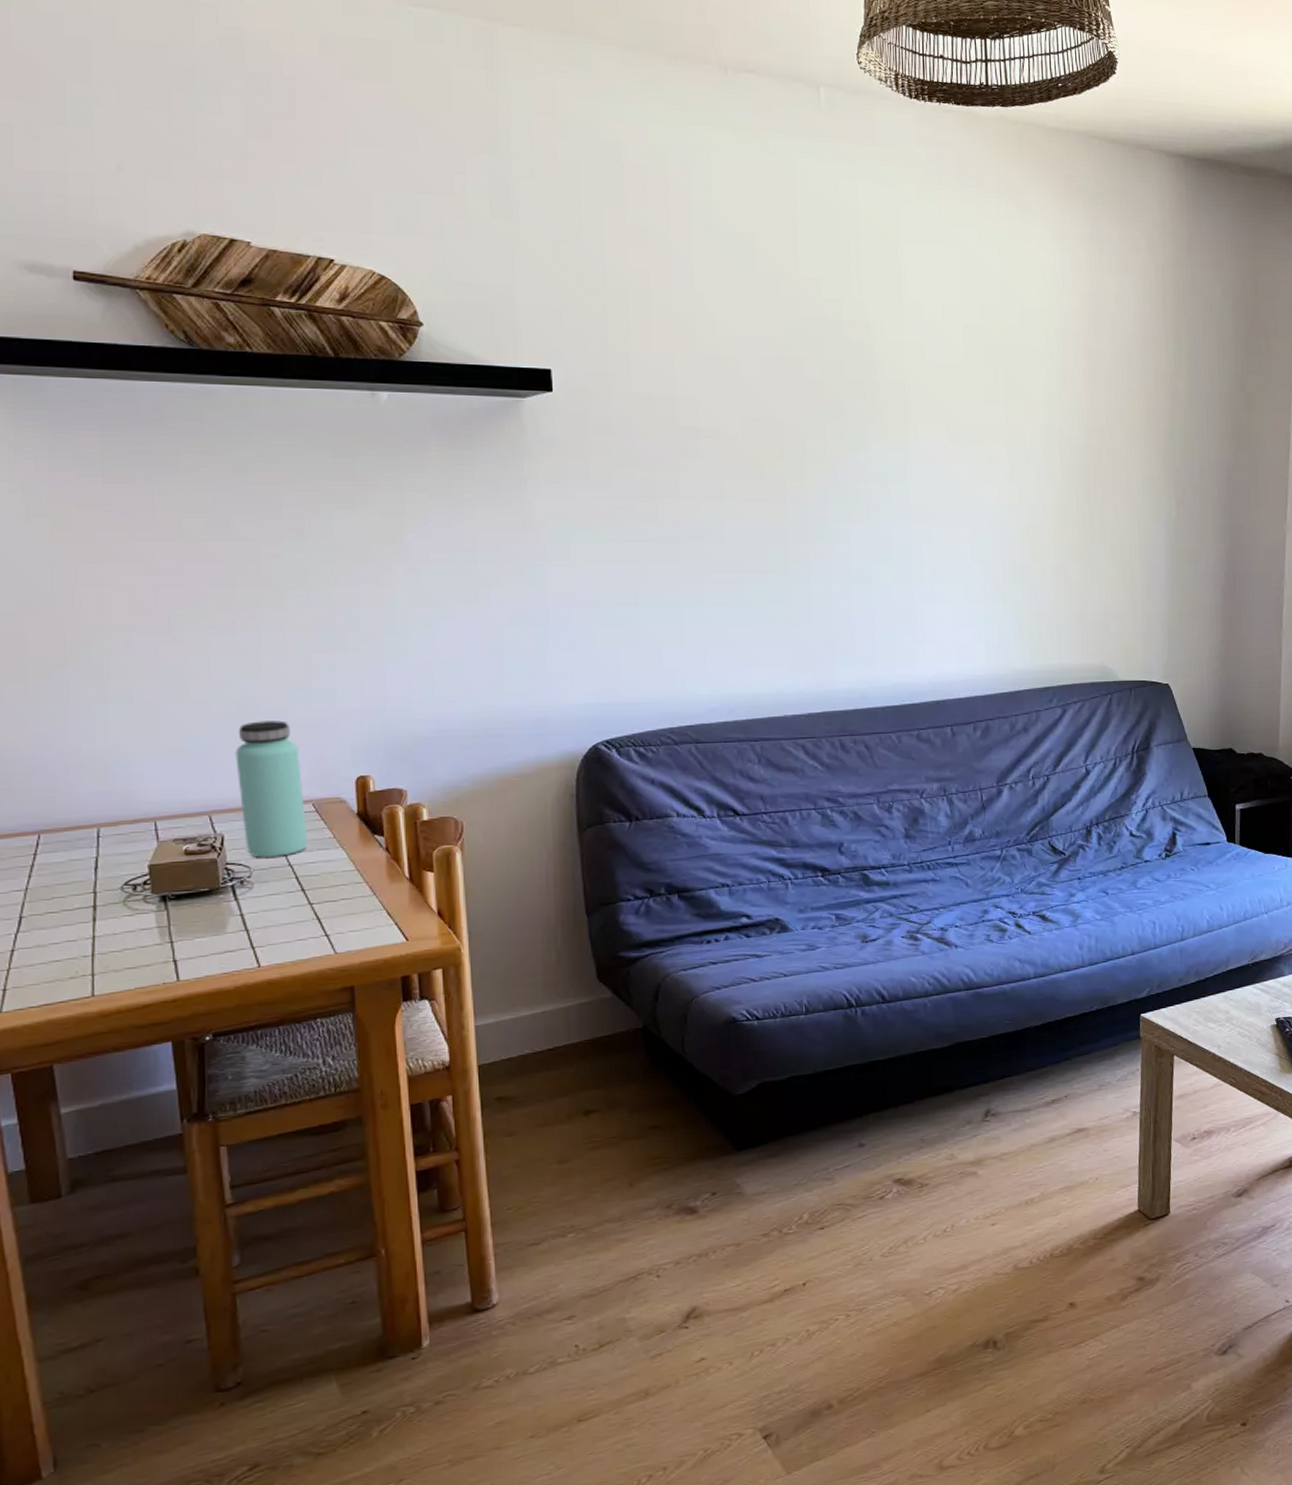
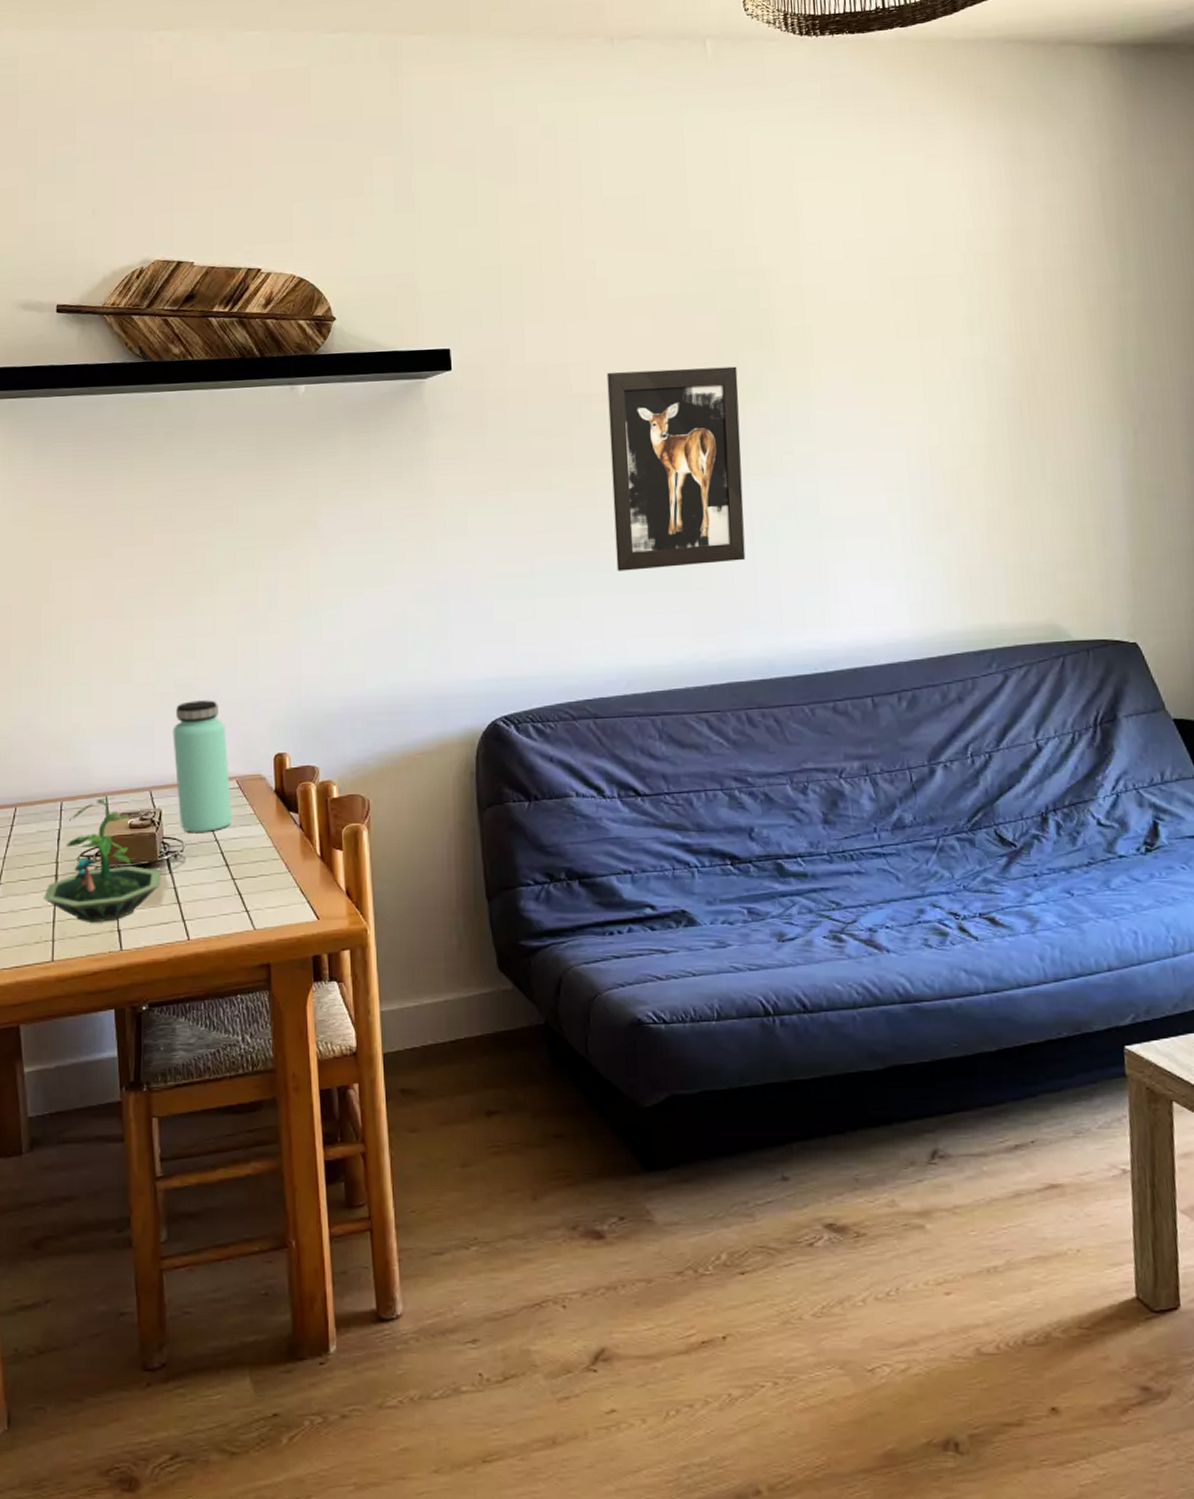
terrarium: none [78,823,226,955] -> present [42,798,162,924]
wall art: none [714,409,843,604] -> present [606,366,746,571]

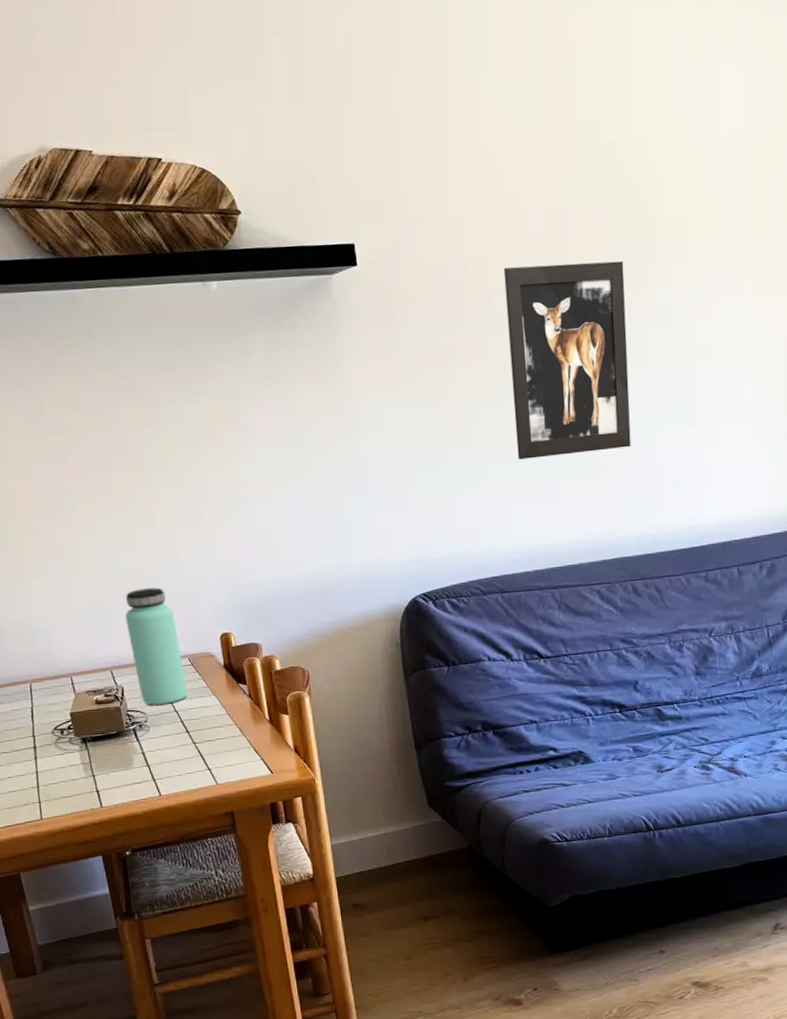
terrarium: present [42,798,162,924] -> none [25,678,131,786]

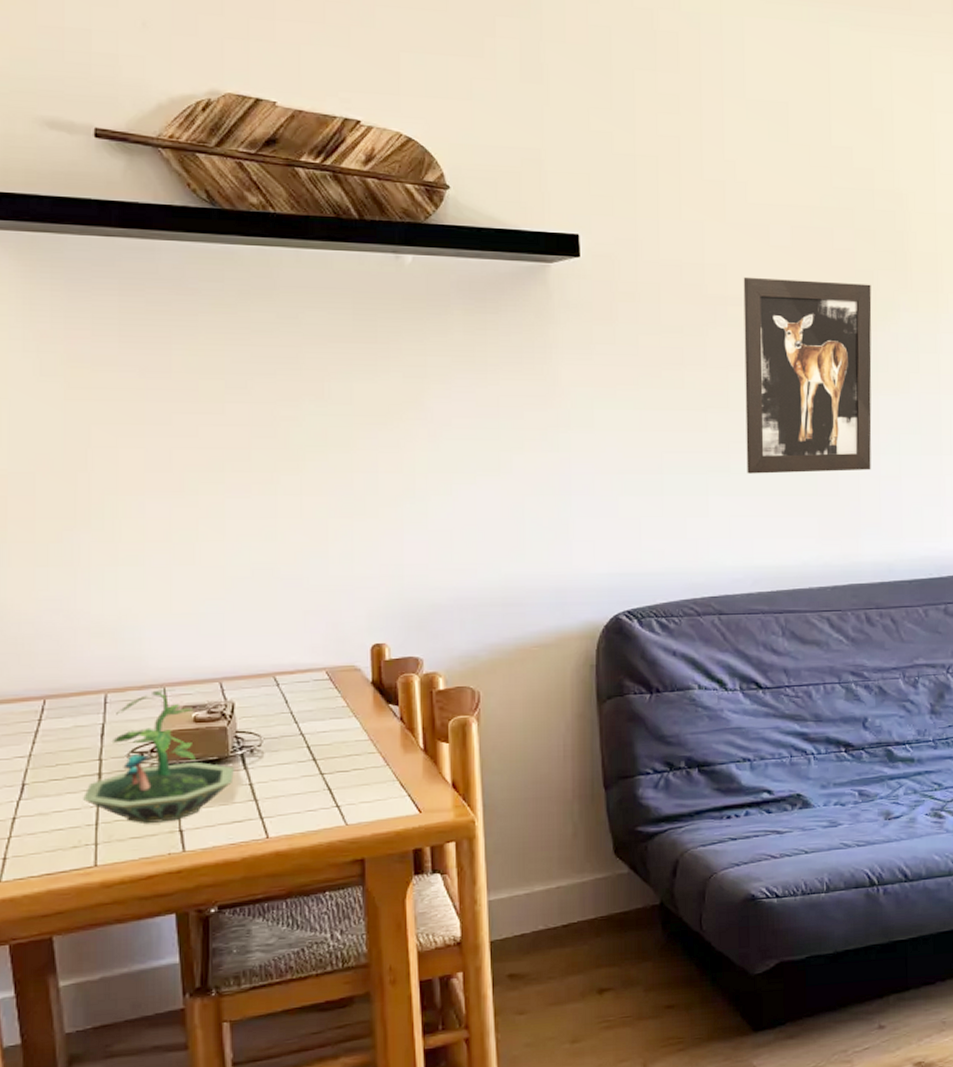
terrarium: none [25,678,131,786] -> present [82,689,235,825]
bottle: present [125,587,188,706] -> none [248,586,320,727]

